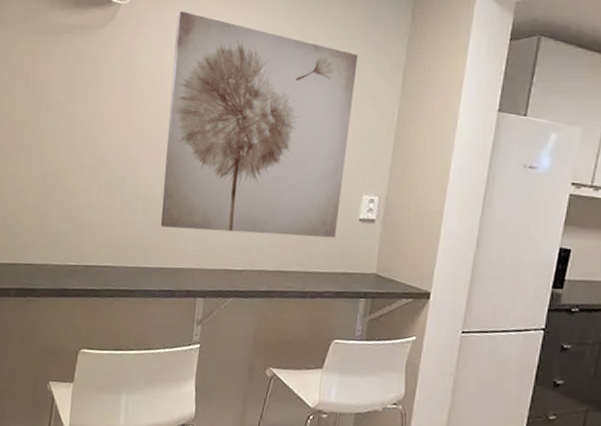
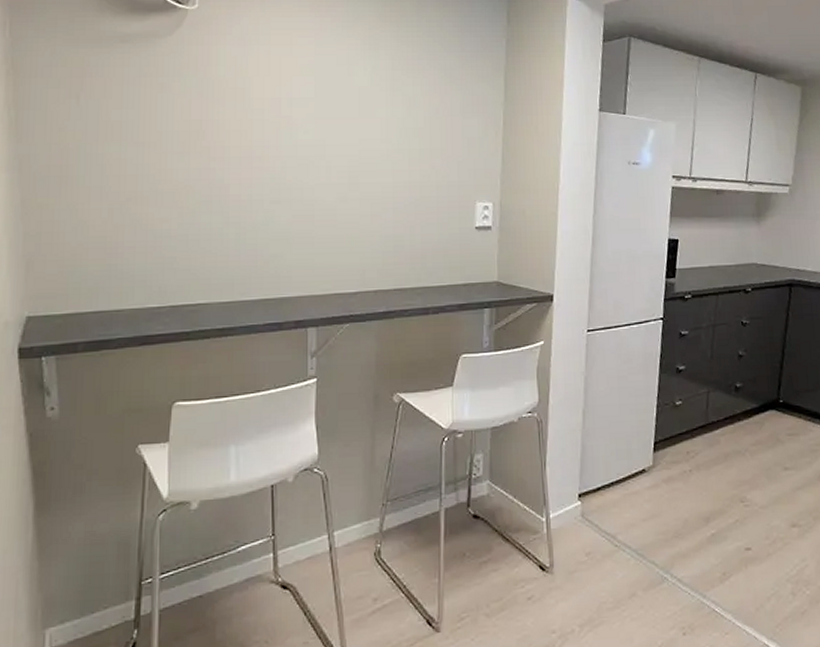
wall art: present [160,11,358,238] -> none [256,16,458,254]

